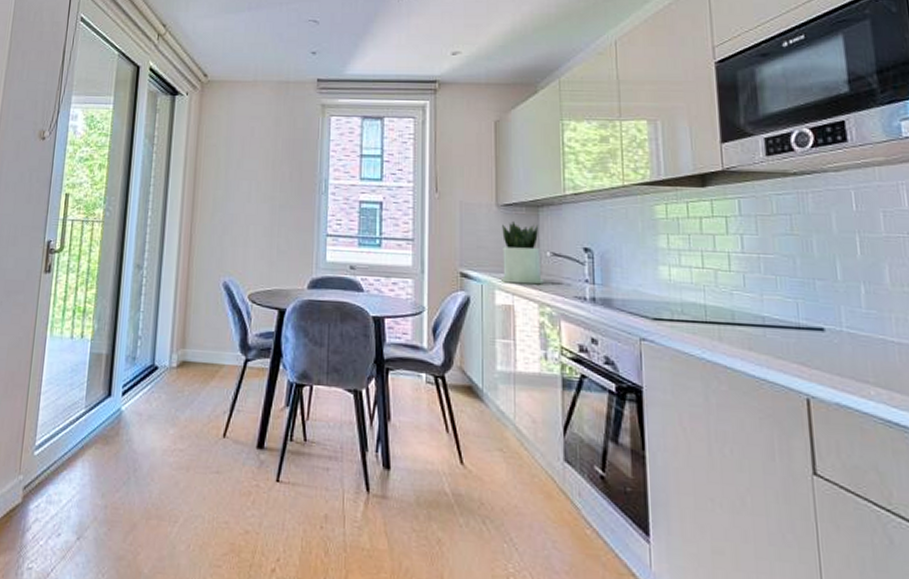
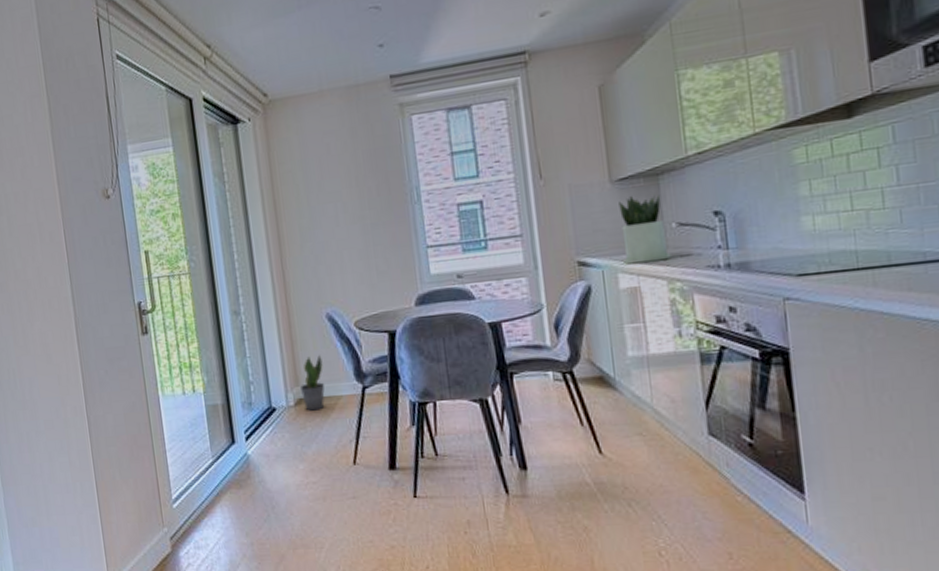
potted plant: none [185,320,212,376] -> present [299,354,325,411]

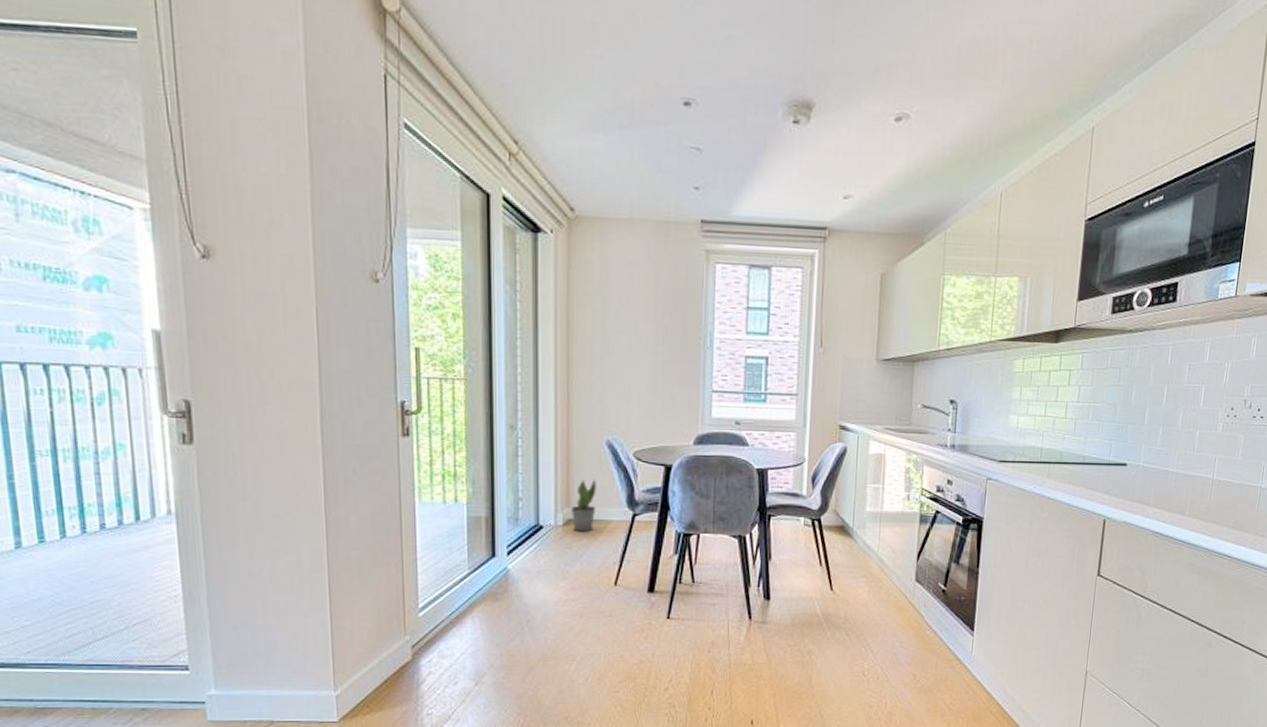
planter: present [619,194,673,264] -> none [875,376,914,435]

